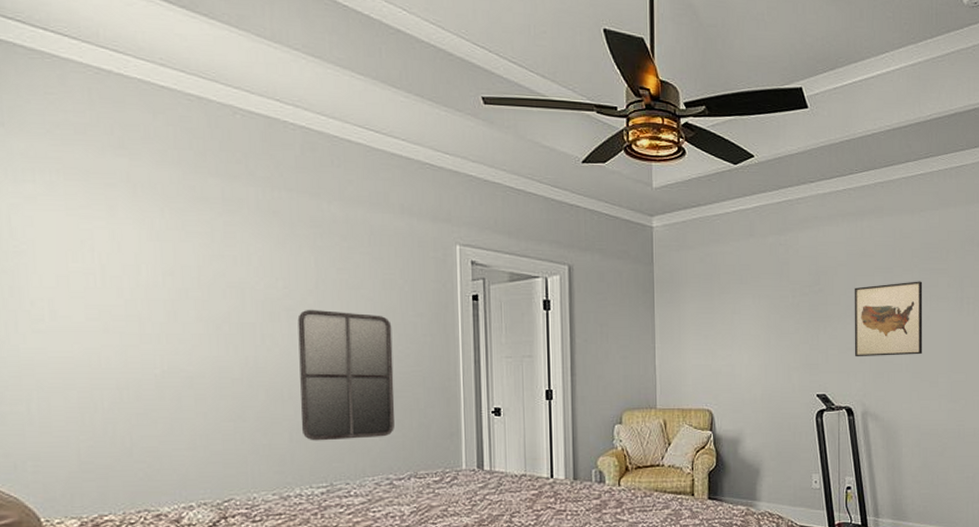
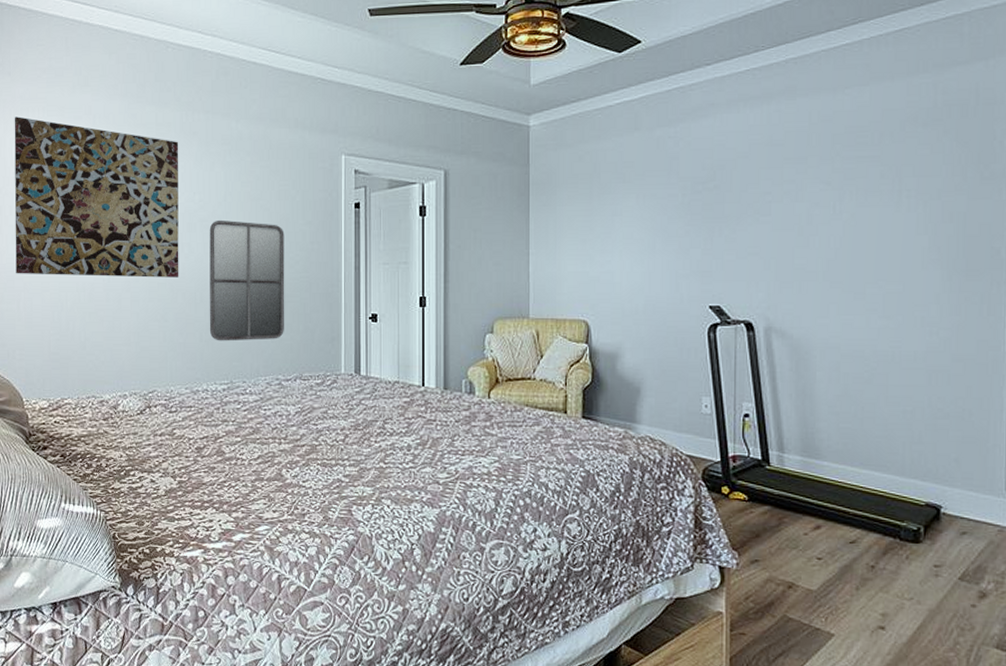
wall art: none [12,178,260,373] -> present [14,116,179,278]
wall art: present [854,281,923,357] -> none [756,172,847,264]

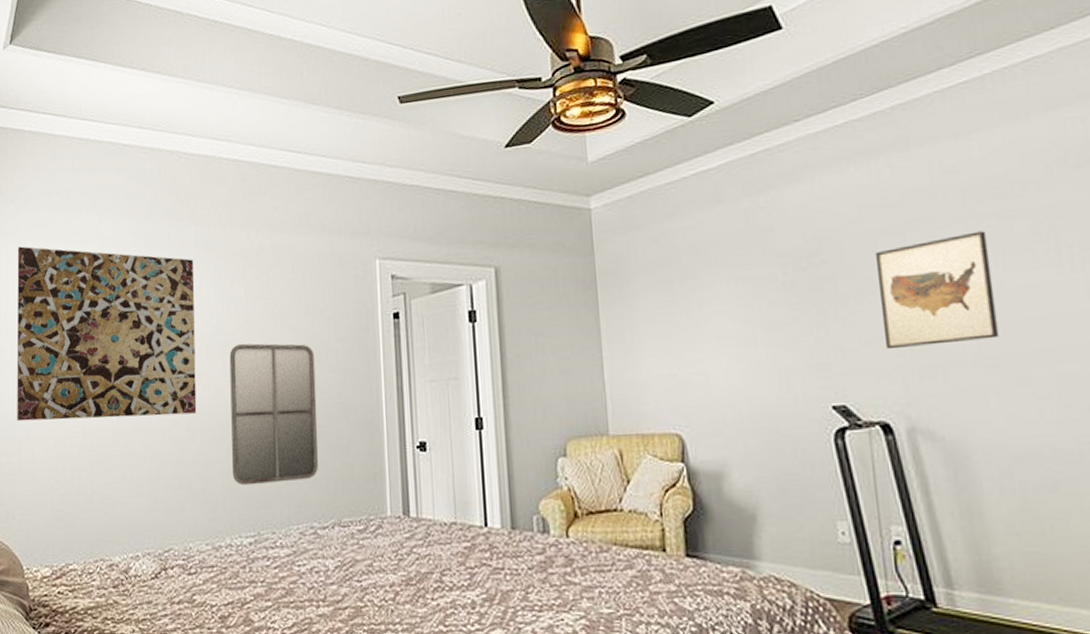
wall art: none [756,172,847,264] -> present [874,231,1000,350]

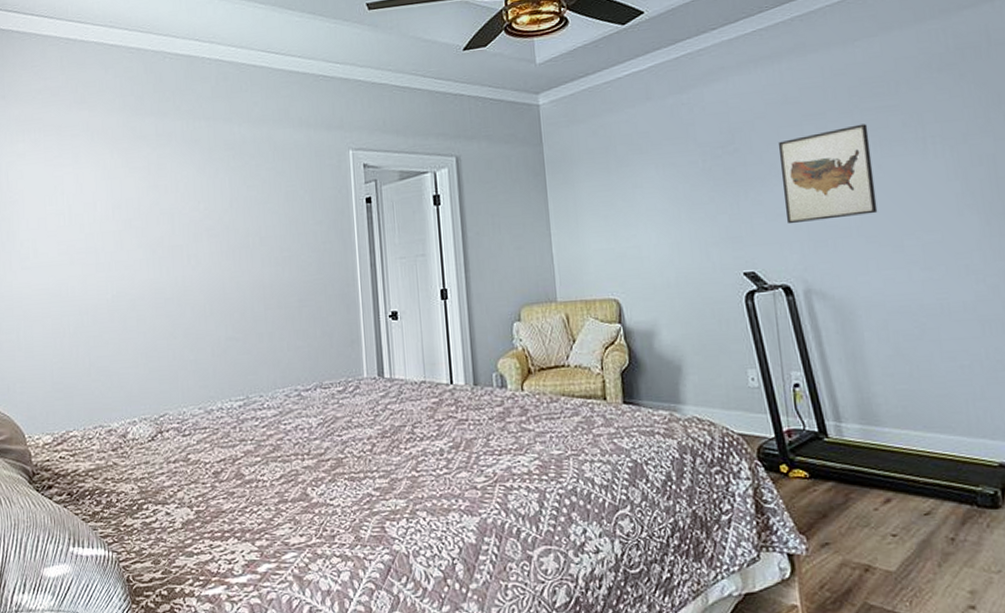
wall art: present [17,246,197,422] -> none [9,139,187,302]
home mirror: present [229,343,319,486] -> none [216,226,301,355]

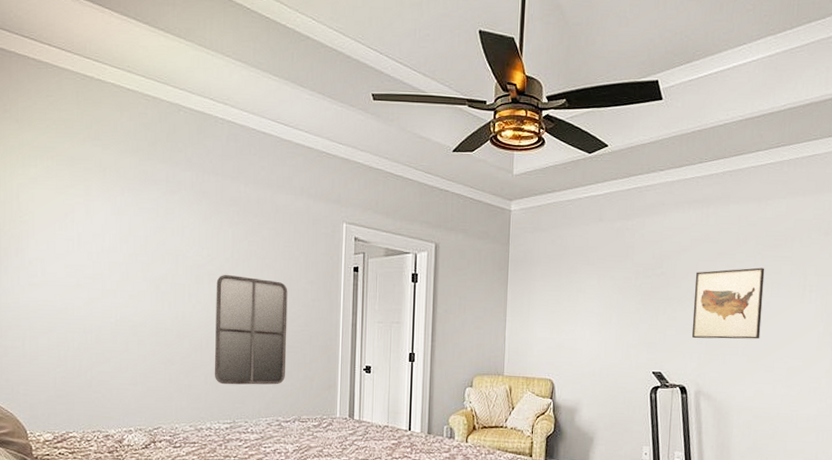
home mirror: none [216,226,301,355] -> present [214,274,288,385]

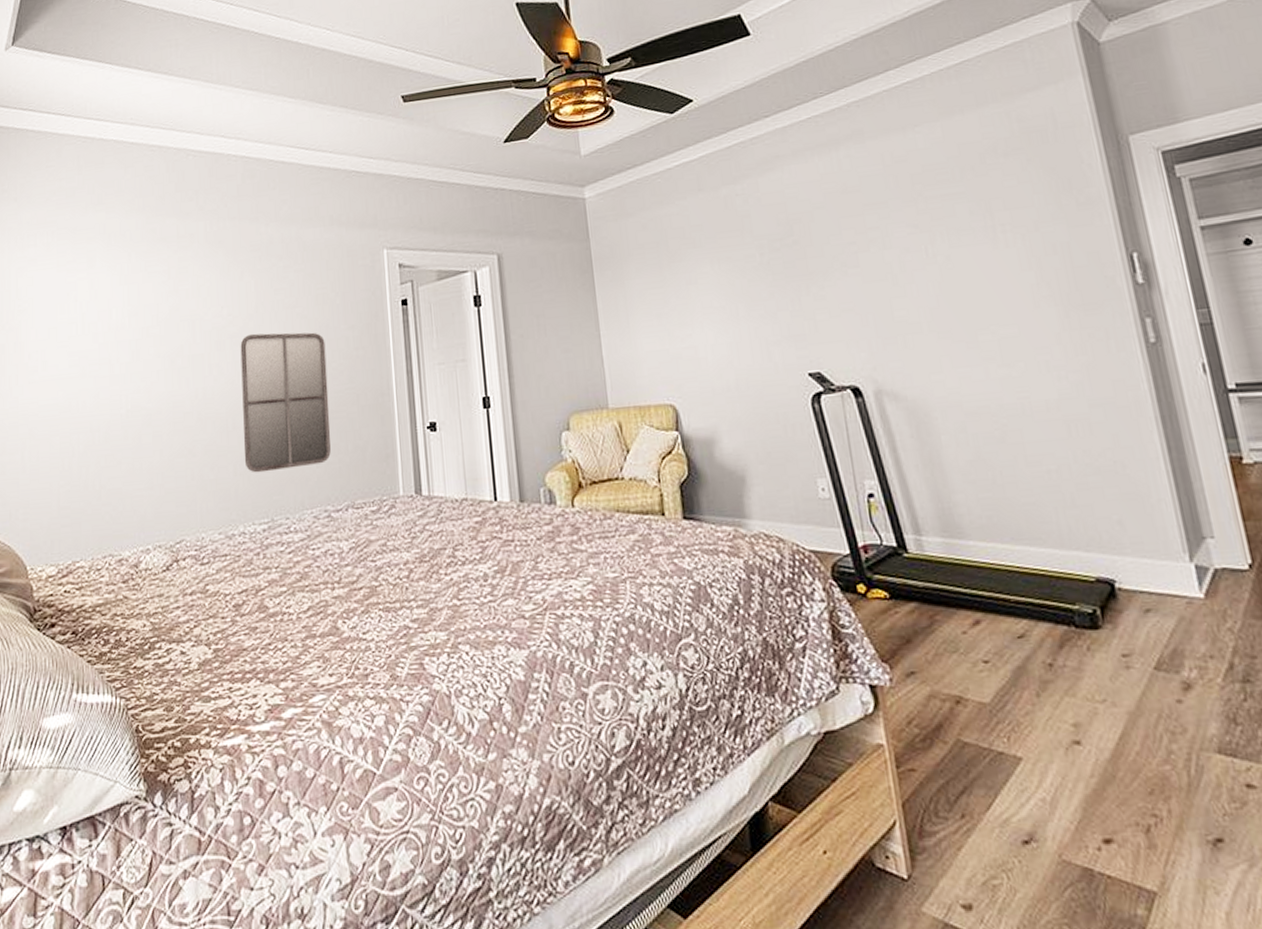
wall art: present [691,267,765,340] -> none [839,212,949,320]

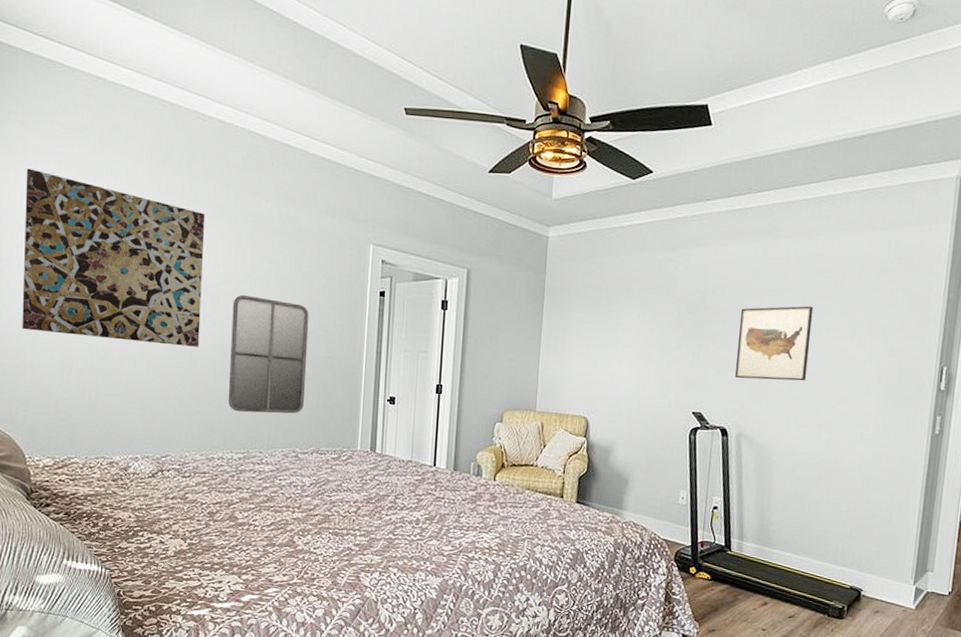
wall art: none [19,244,208,420] -> present [22,168,205,347]
wall art: none [839,212,949,320] -> present [734,306,814,381]

